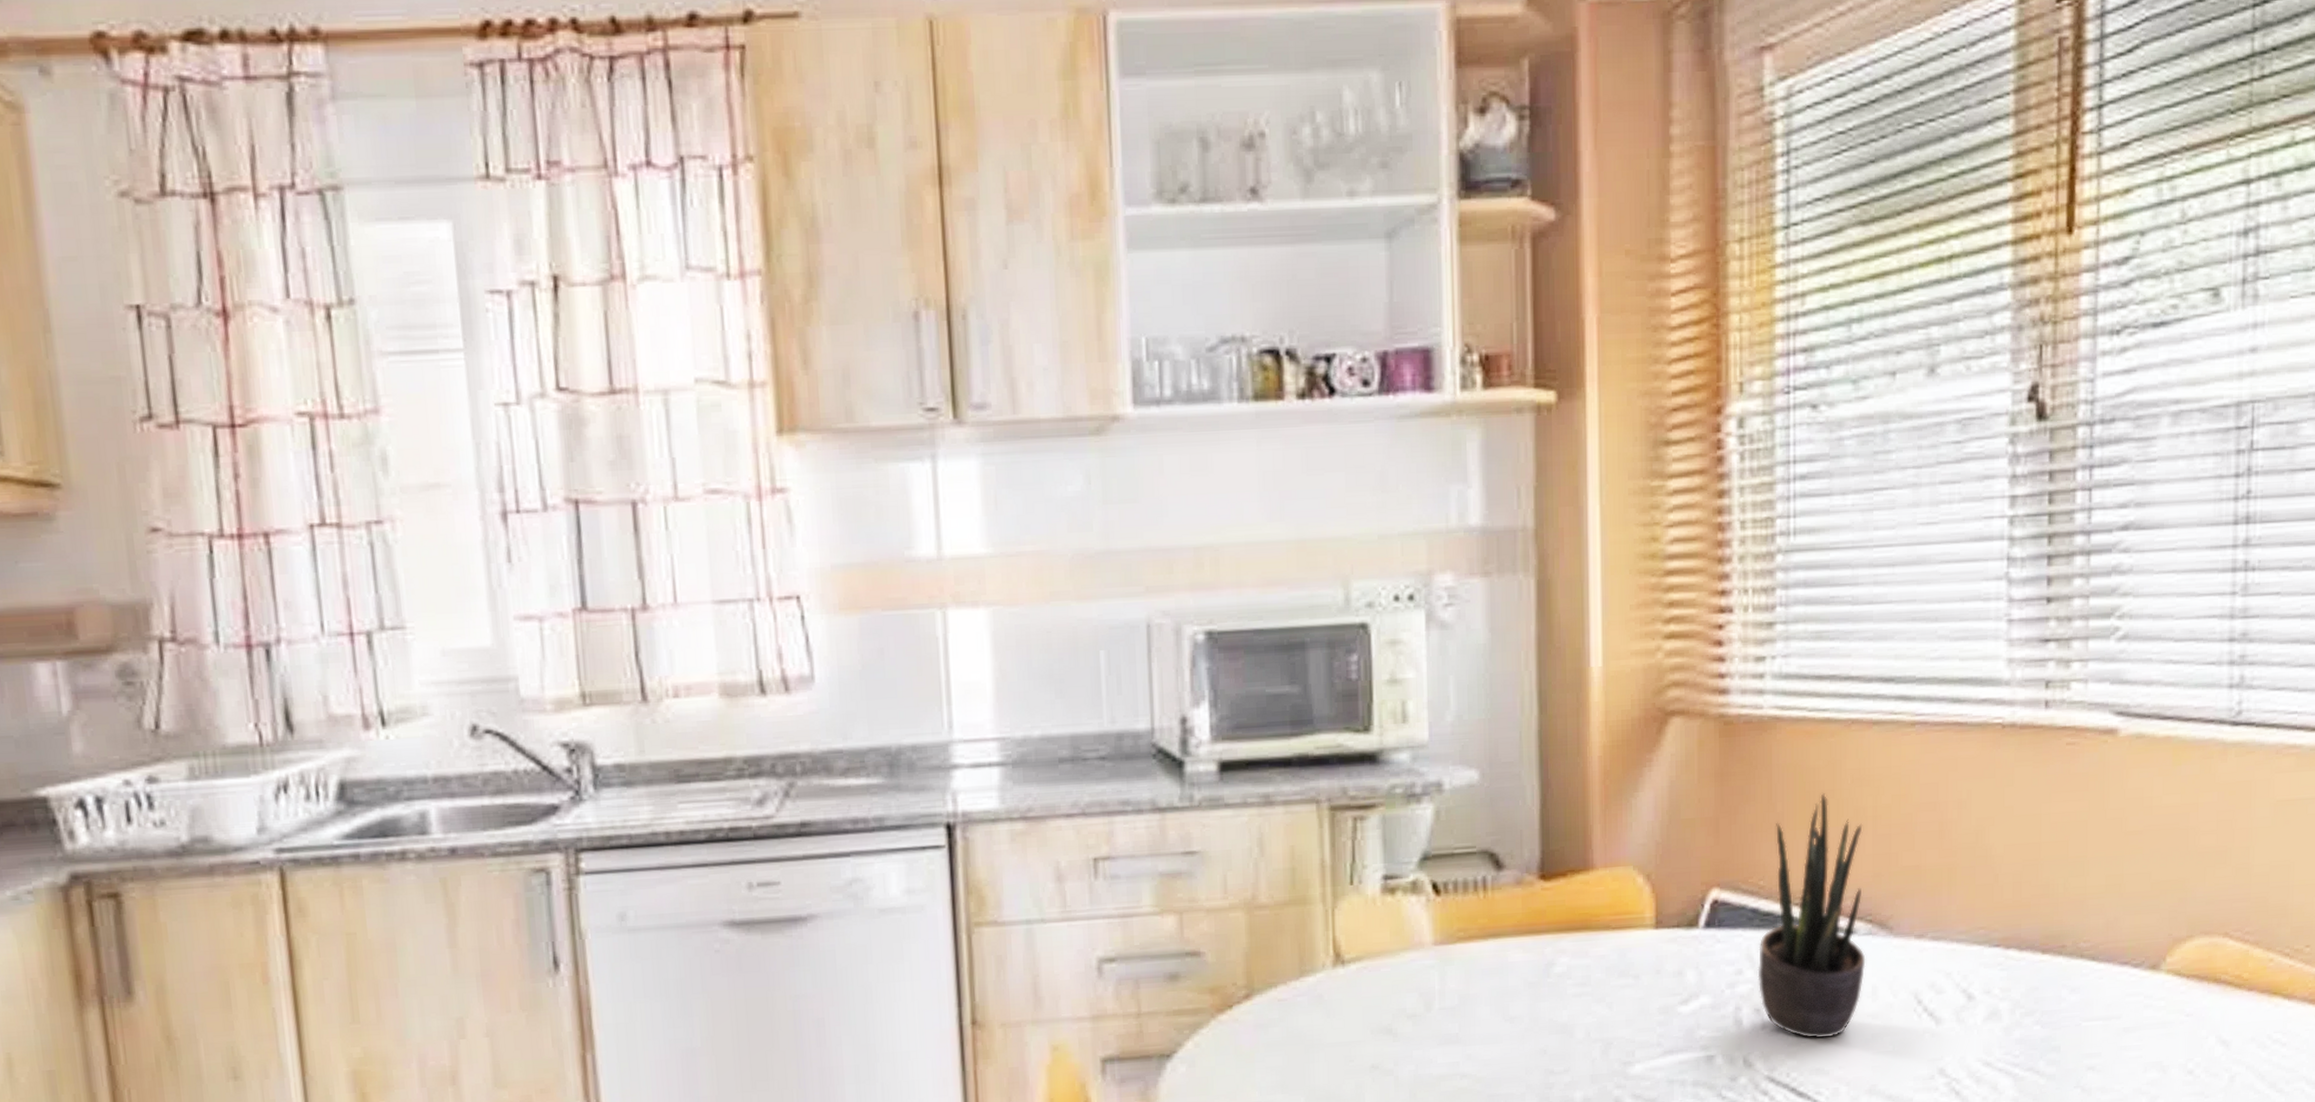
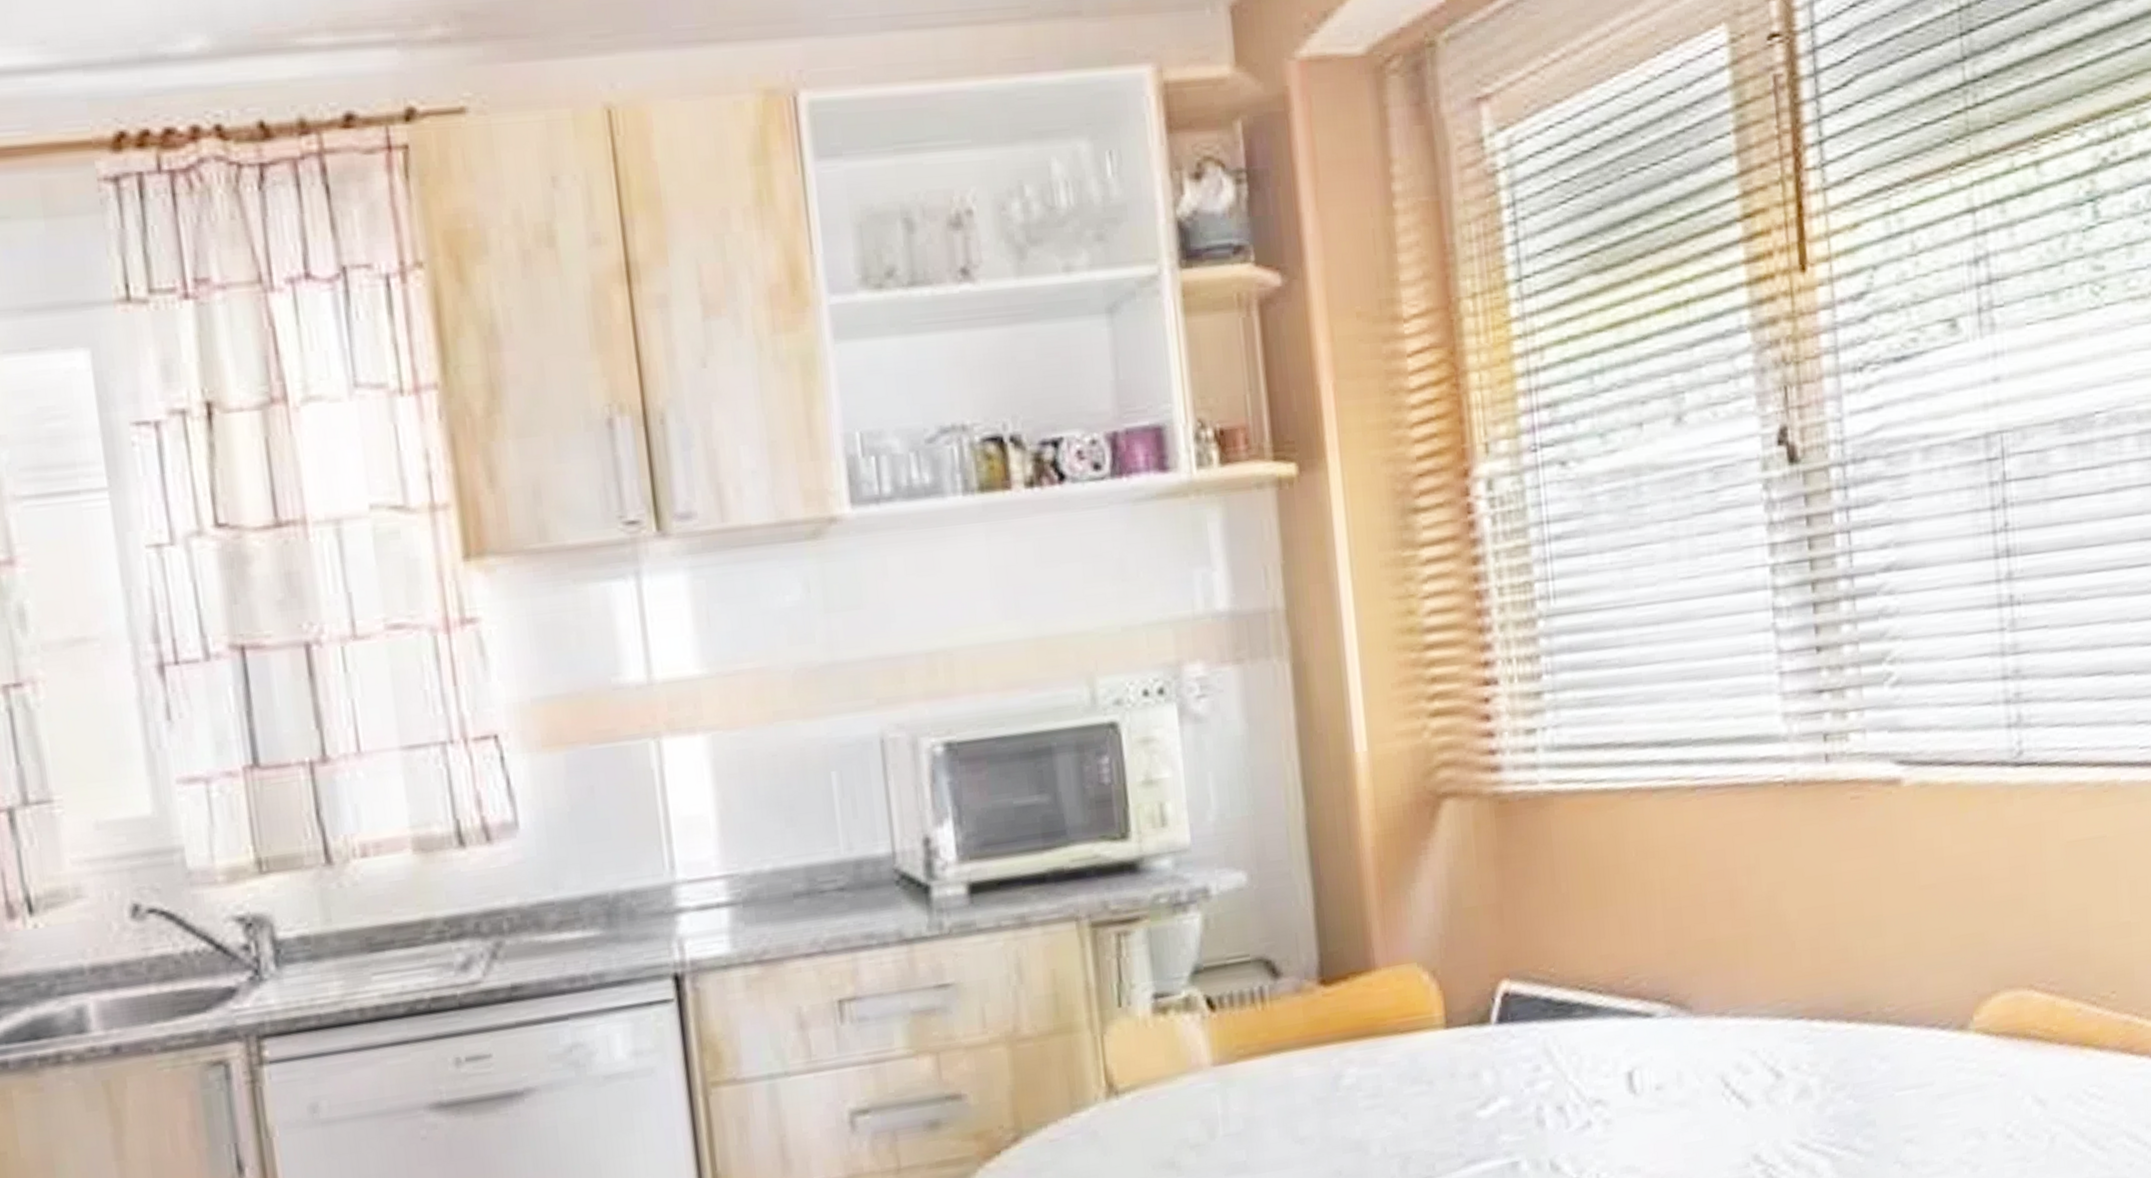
potted plant: present [1757,792,1866,1039] -> none [1555,868,1669,1135]

